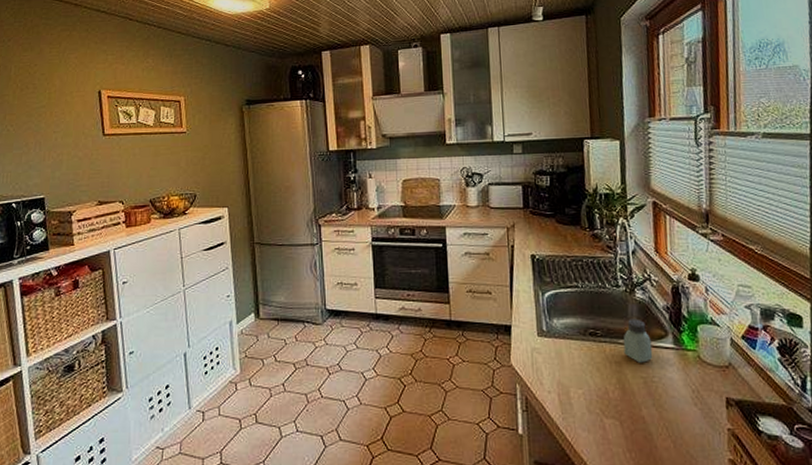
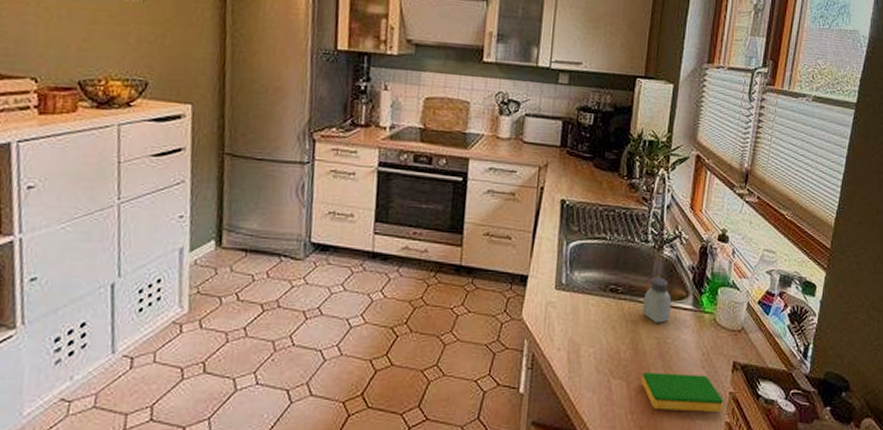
dish sponge: none [634,411,724,449] -> present [642,372,723,412]

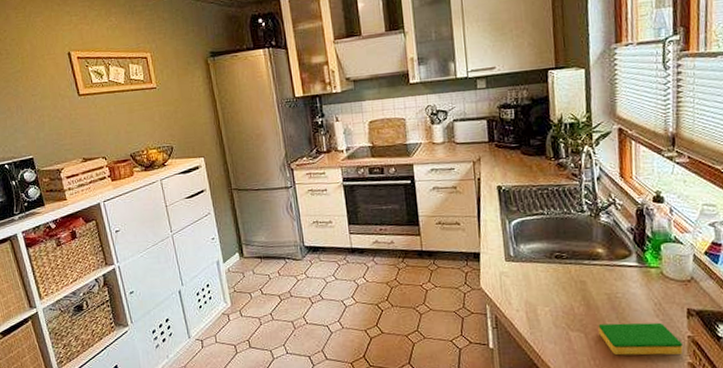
saltshaker: present [642,277,672,323] -> none [587,241,617,281]

